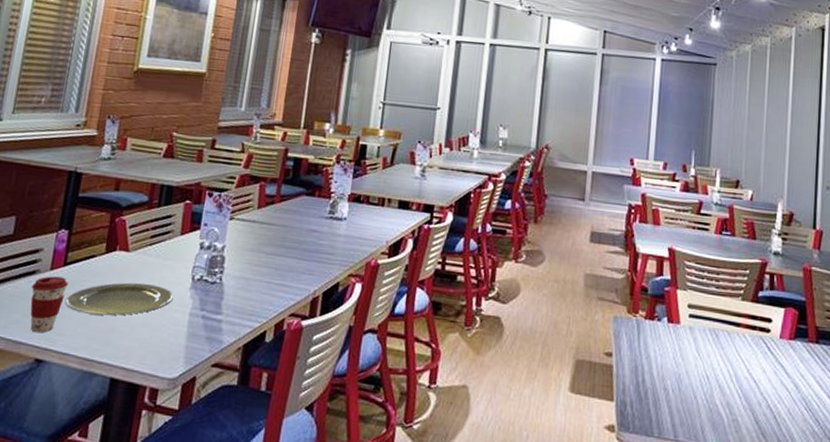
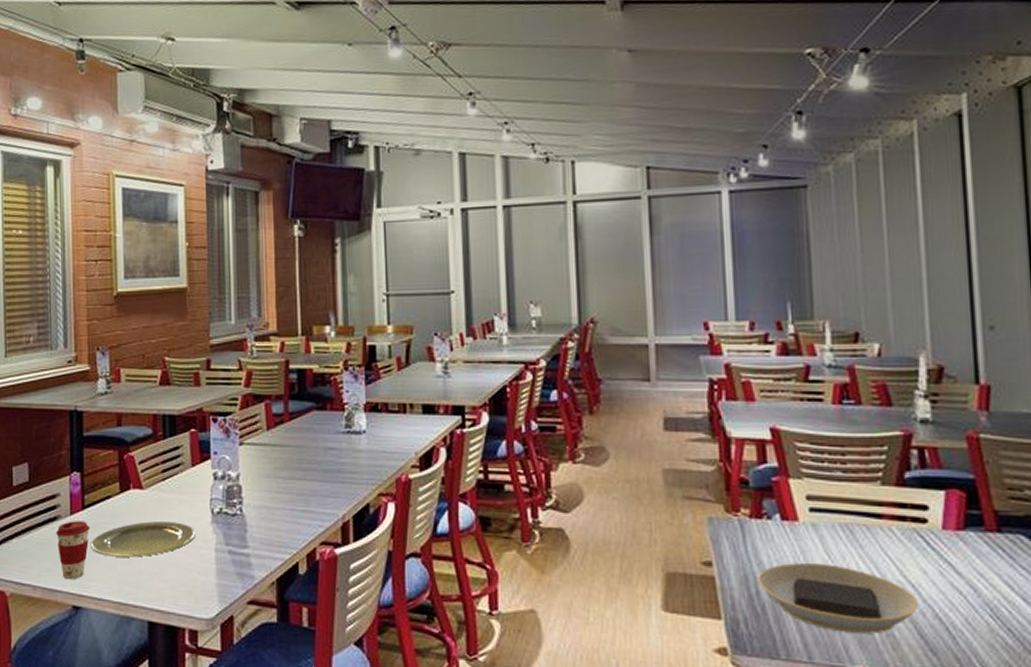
plate: none [645,357,757,419] -> present [758,562,919,634]

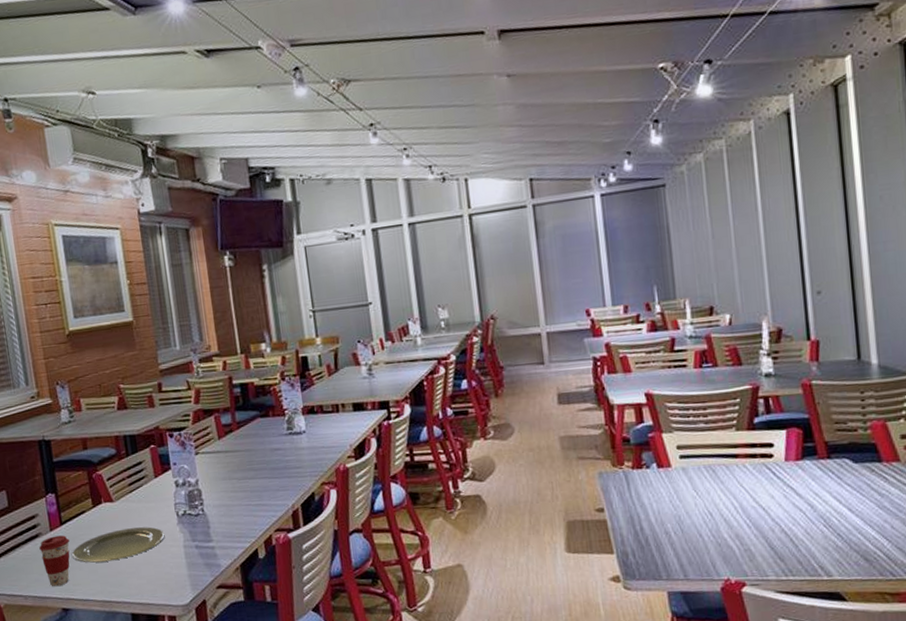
plate: present [758,562,919,634] -> none [641,499,769,553]

